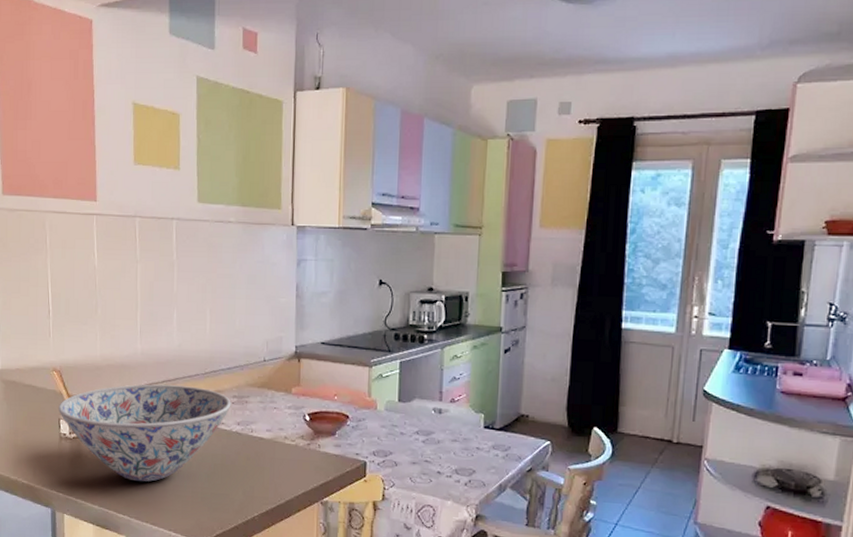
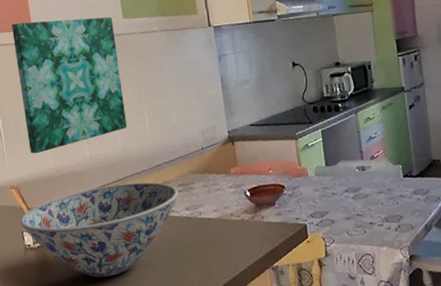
wall art: none [75,190,186,338] -> present [12,16,127,154]

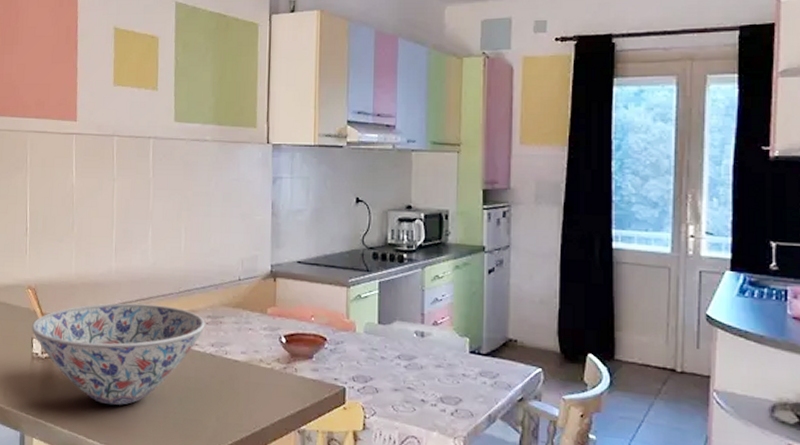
wall art: present [12,16,127,154] -> none [53,111,163,256]

